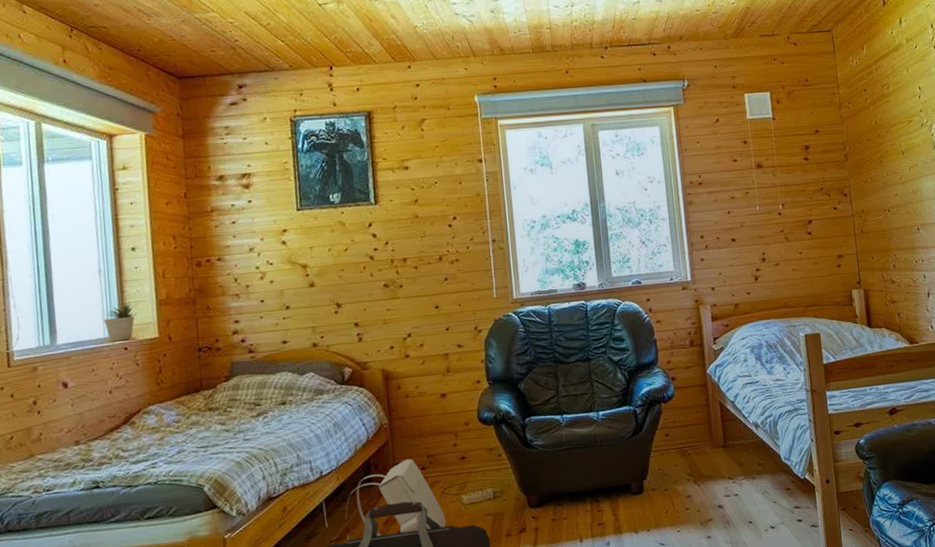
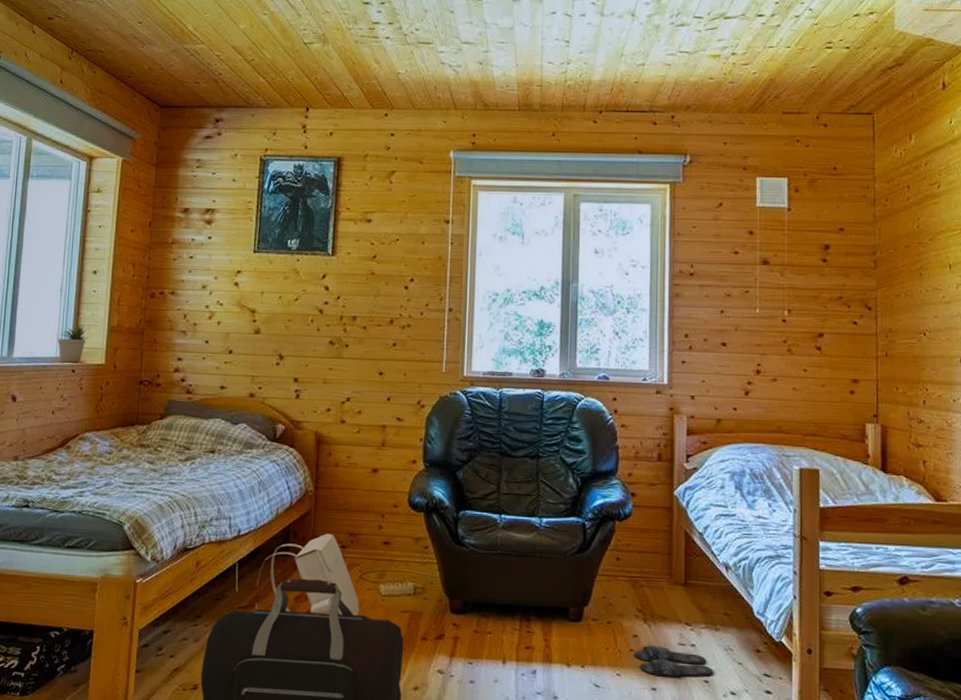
slippers: none [689,500,756,526] -> present [634,645,714,678]

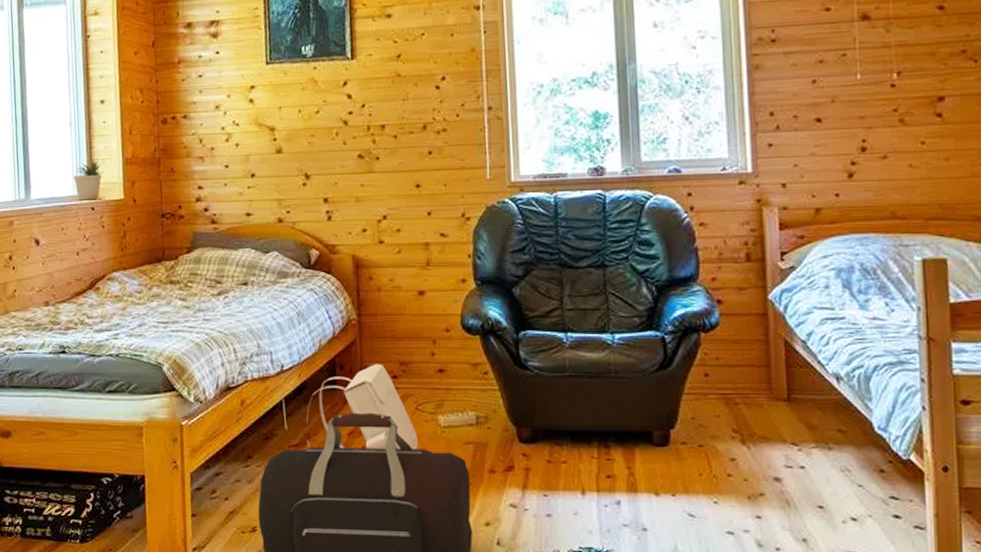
slippers: present [634,645,714,678] -> none [732,469,829,504]

